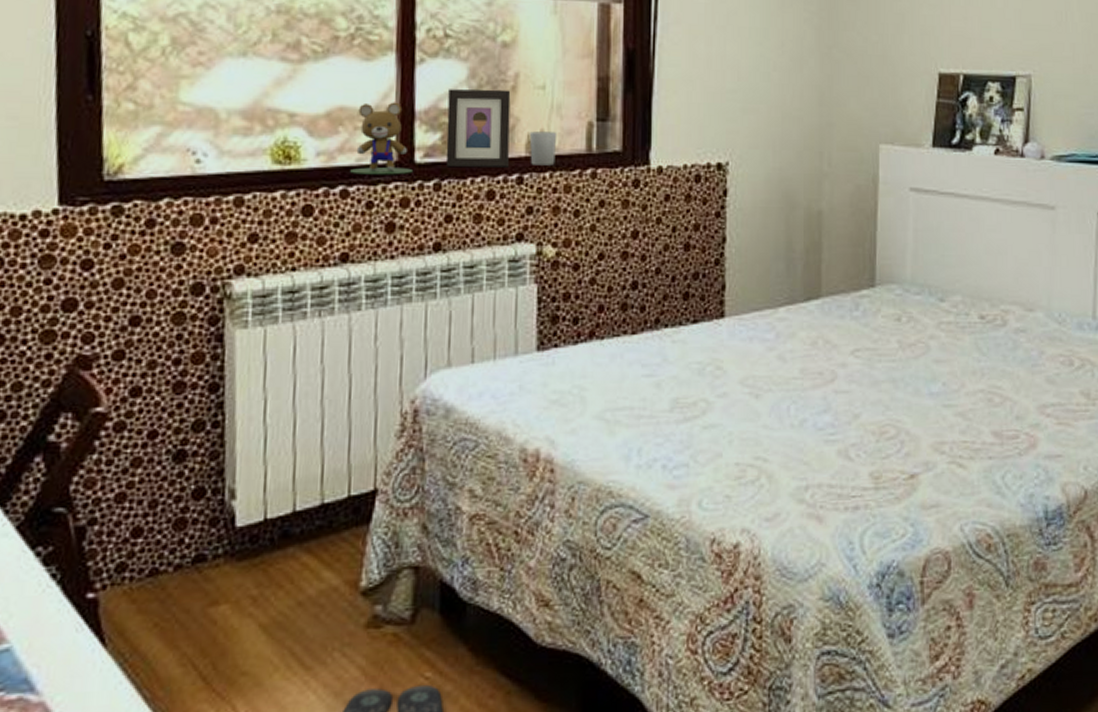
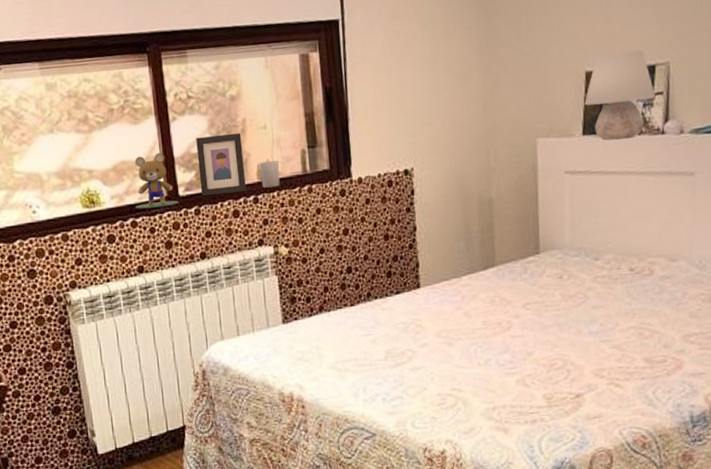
table lamp: none [936,55,1015,158] -> present [584,50,656,141]

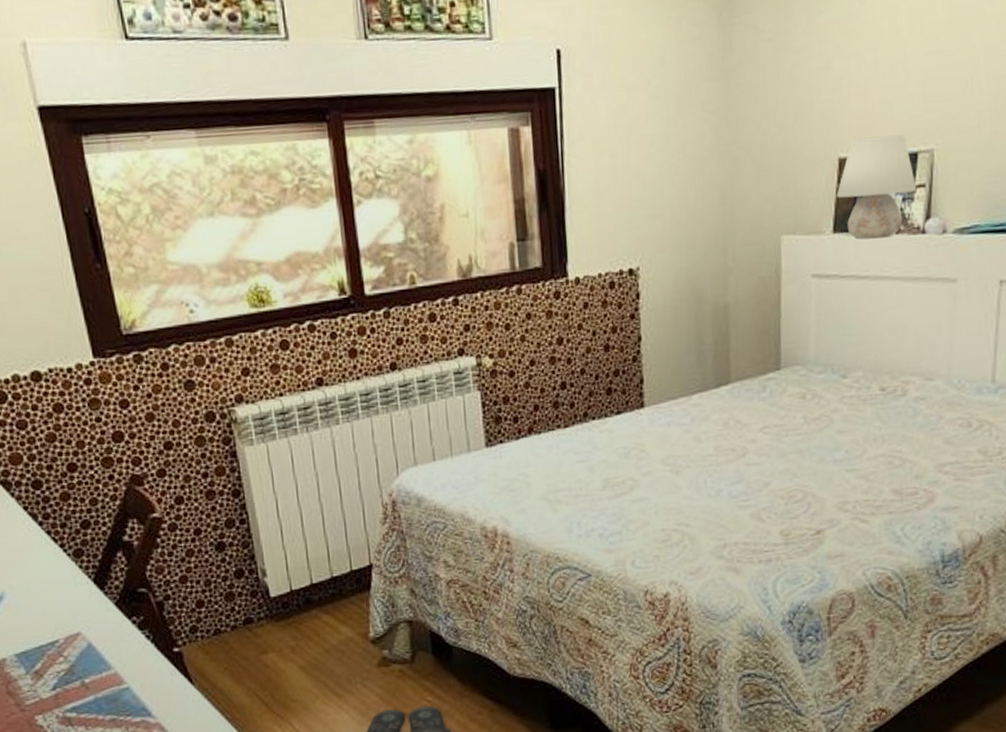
teddy bear: present [135,152,179,209] -> none [312,243,366,310]
picture frame: present [196,133,247,197] -> none [385,221,446,297]
candle holder: present [258,161,280,188] -> none [459,255,484,288]

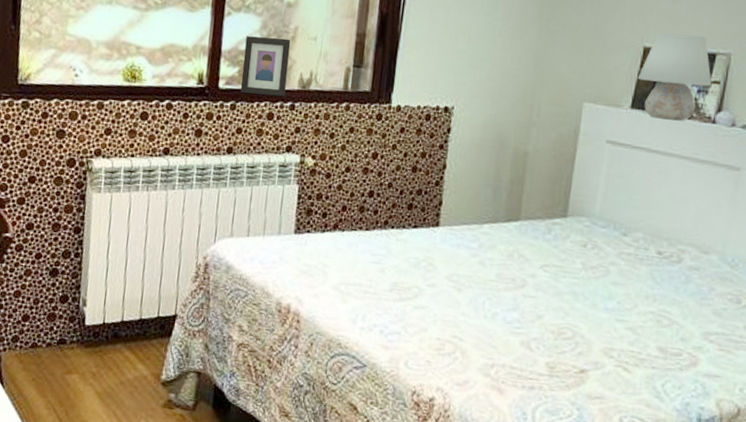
picture frame: none [385,221,446,297] -> present [240,36,291,98]

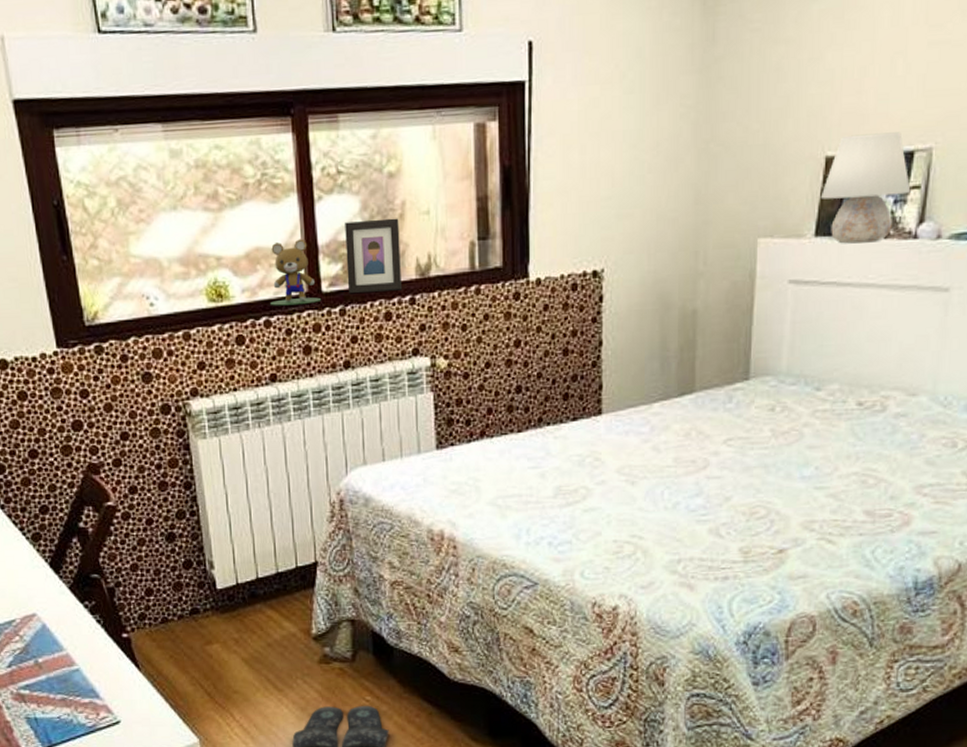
teddy bear: none [174,42,218,96] -> present [270,239,322,306]

